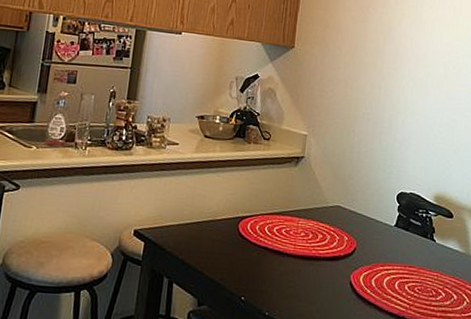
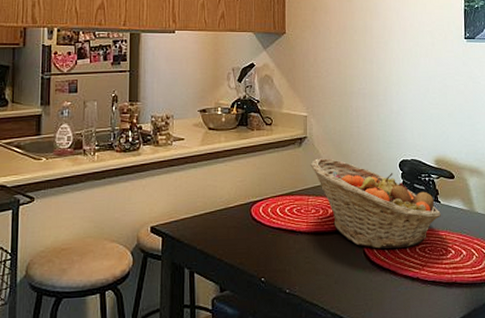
fruit basket: none [304,180,435,284] -> present [310,158,441,249]

